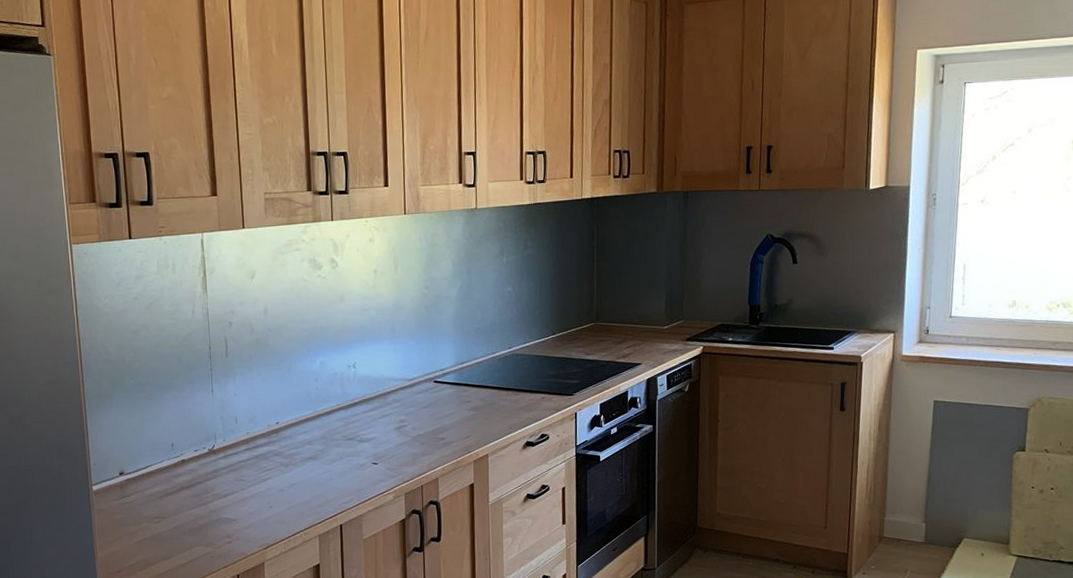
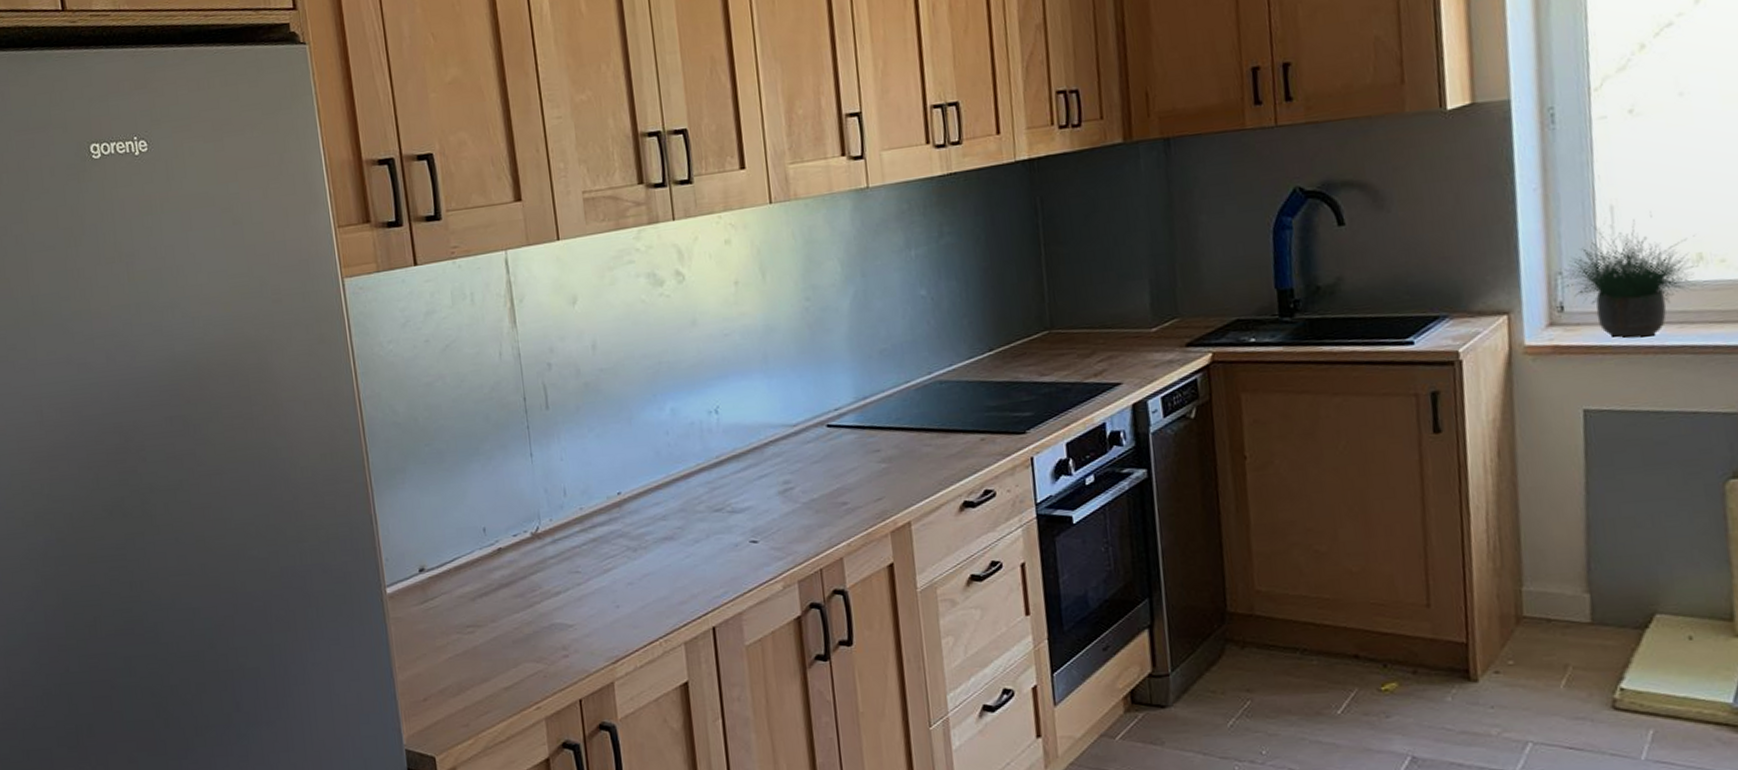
potted plant: none [926,272,1013,355] -> present [1556,215,1699,339]

